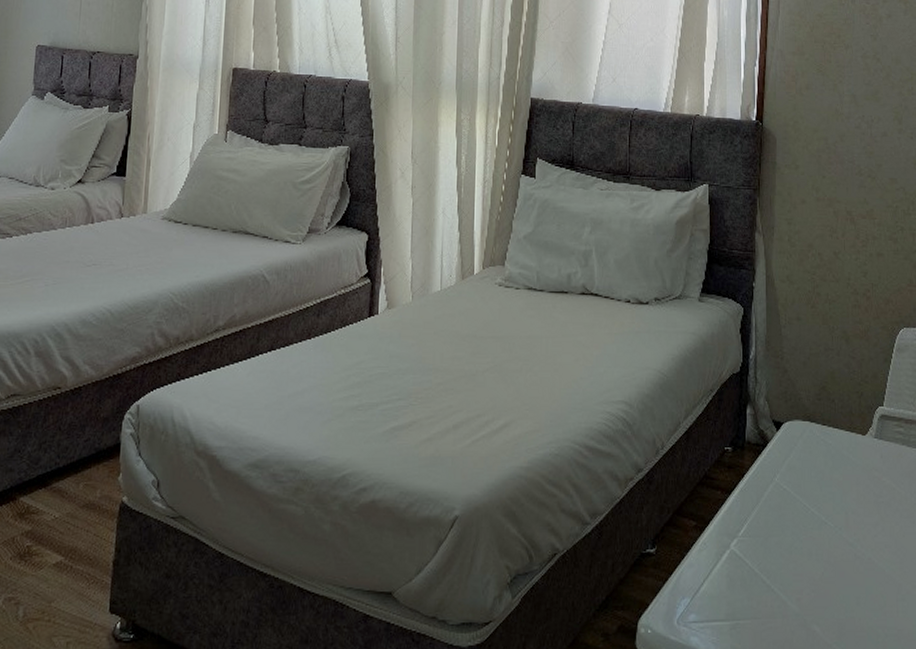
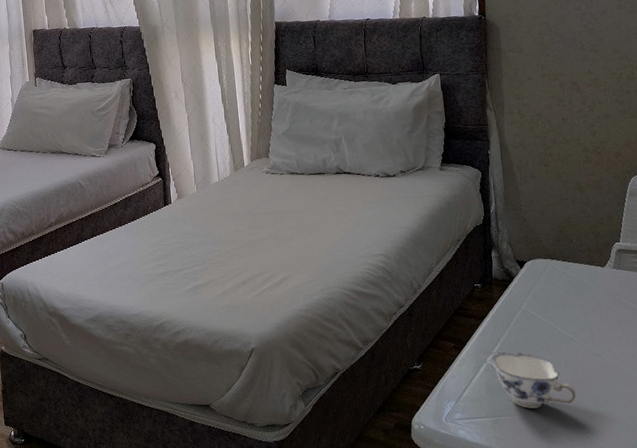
teacup: none [736,536,827,610] -> present [491,352,578,408]

